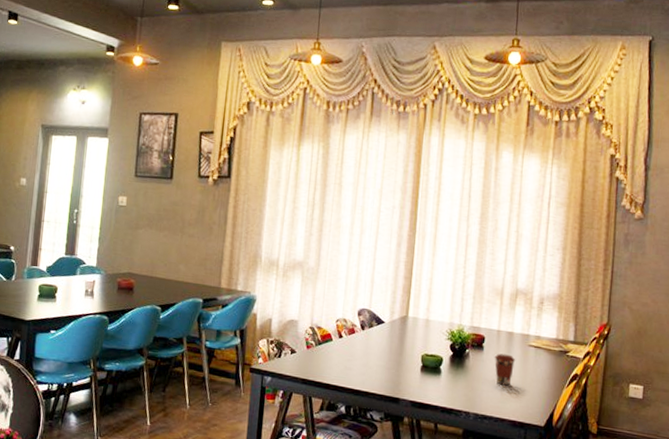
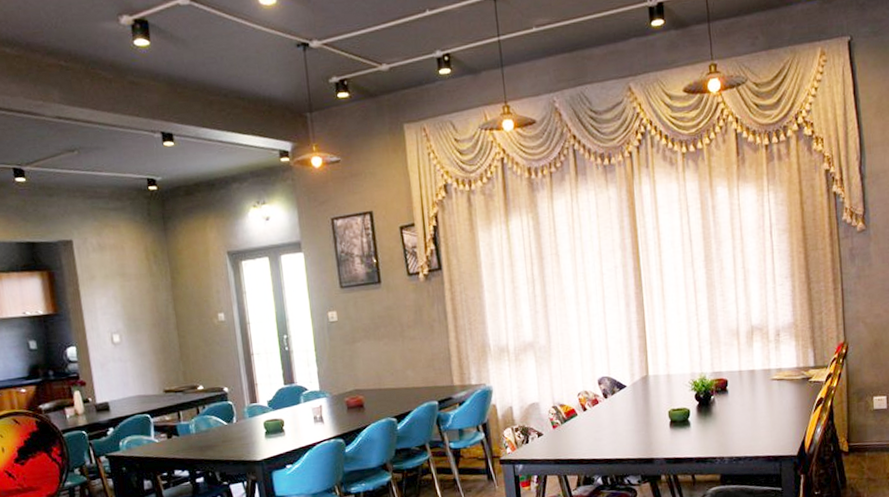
coffee cup: present [494,353,516,386] -> none [739,392,761,424]

